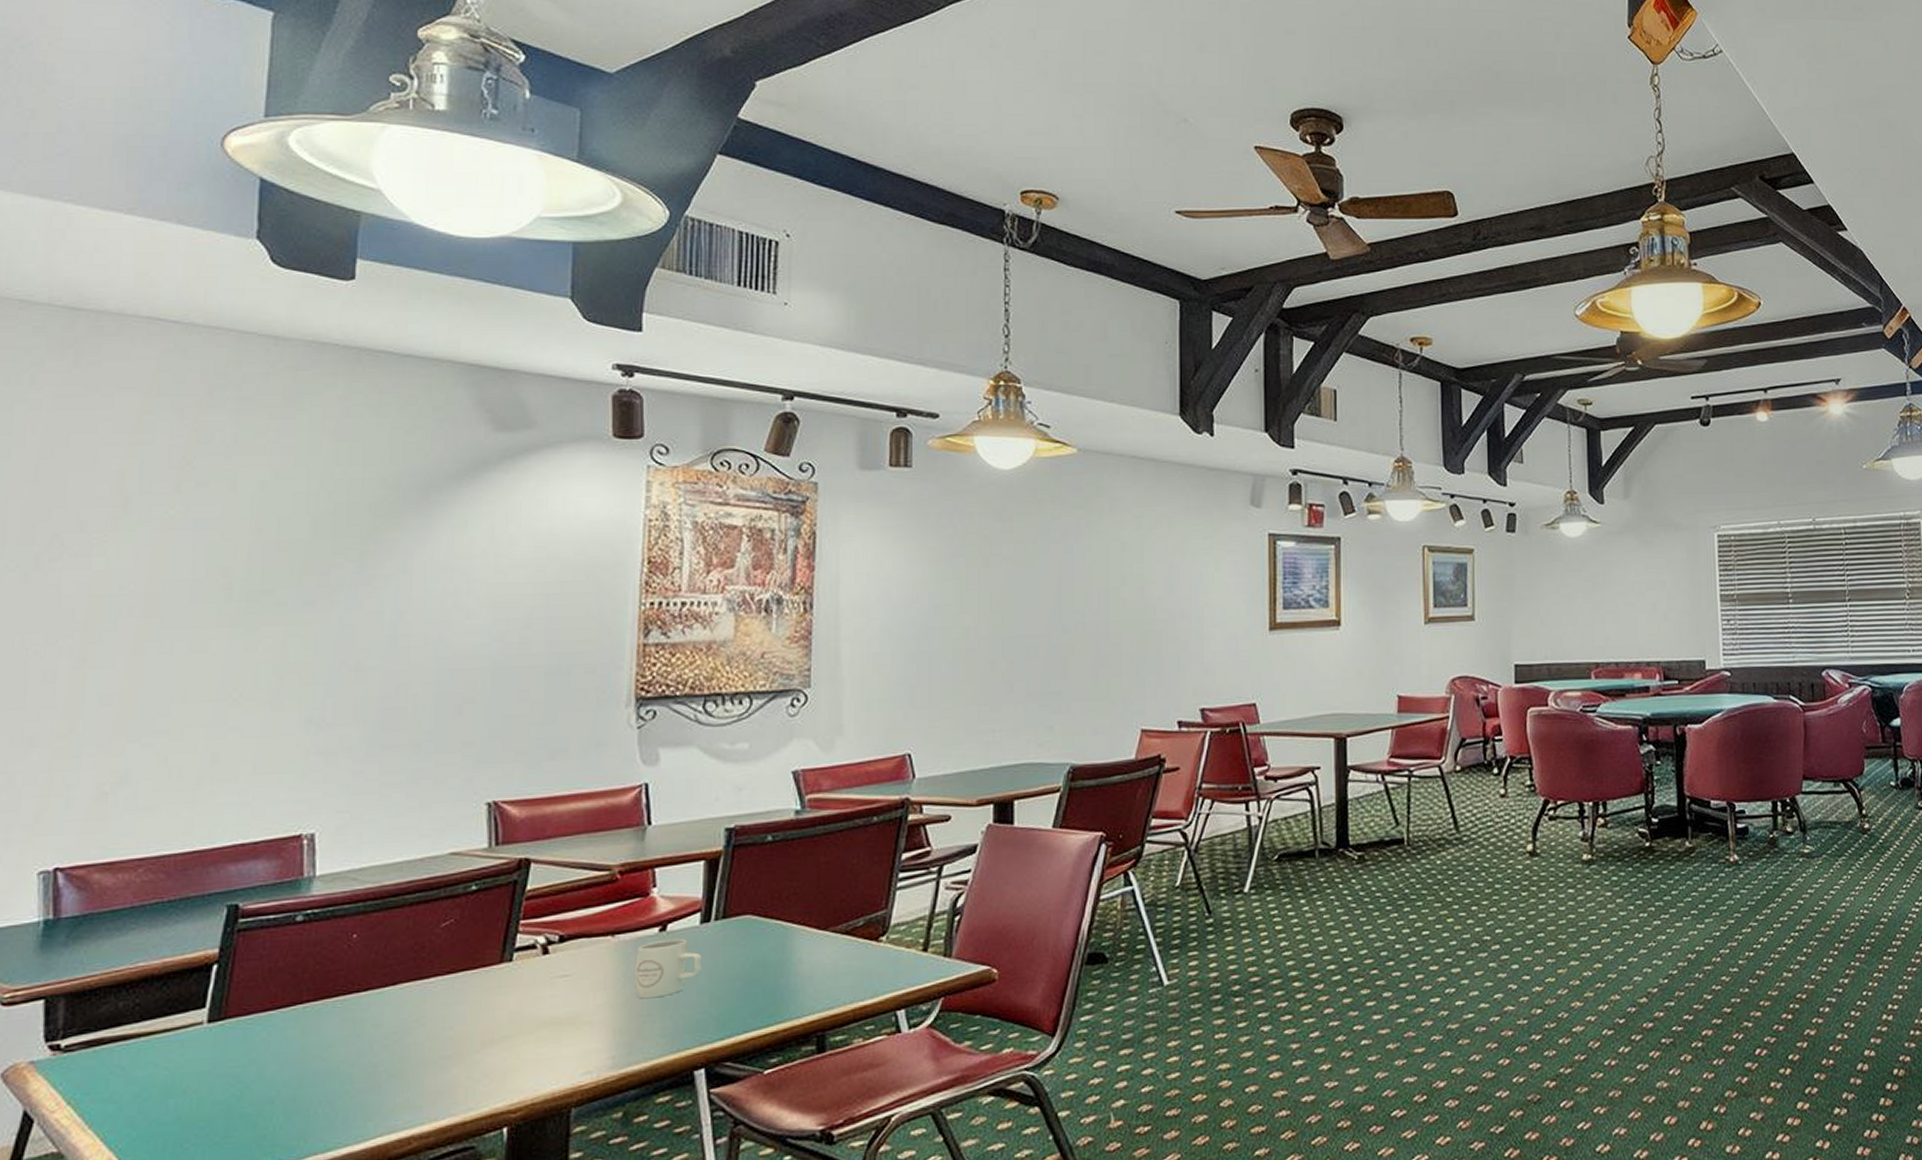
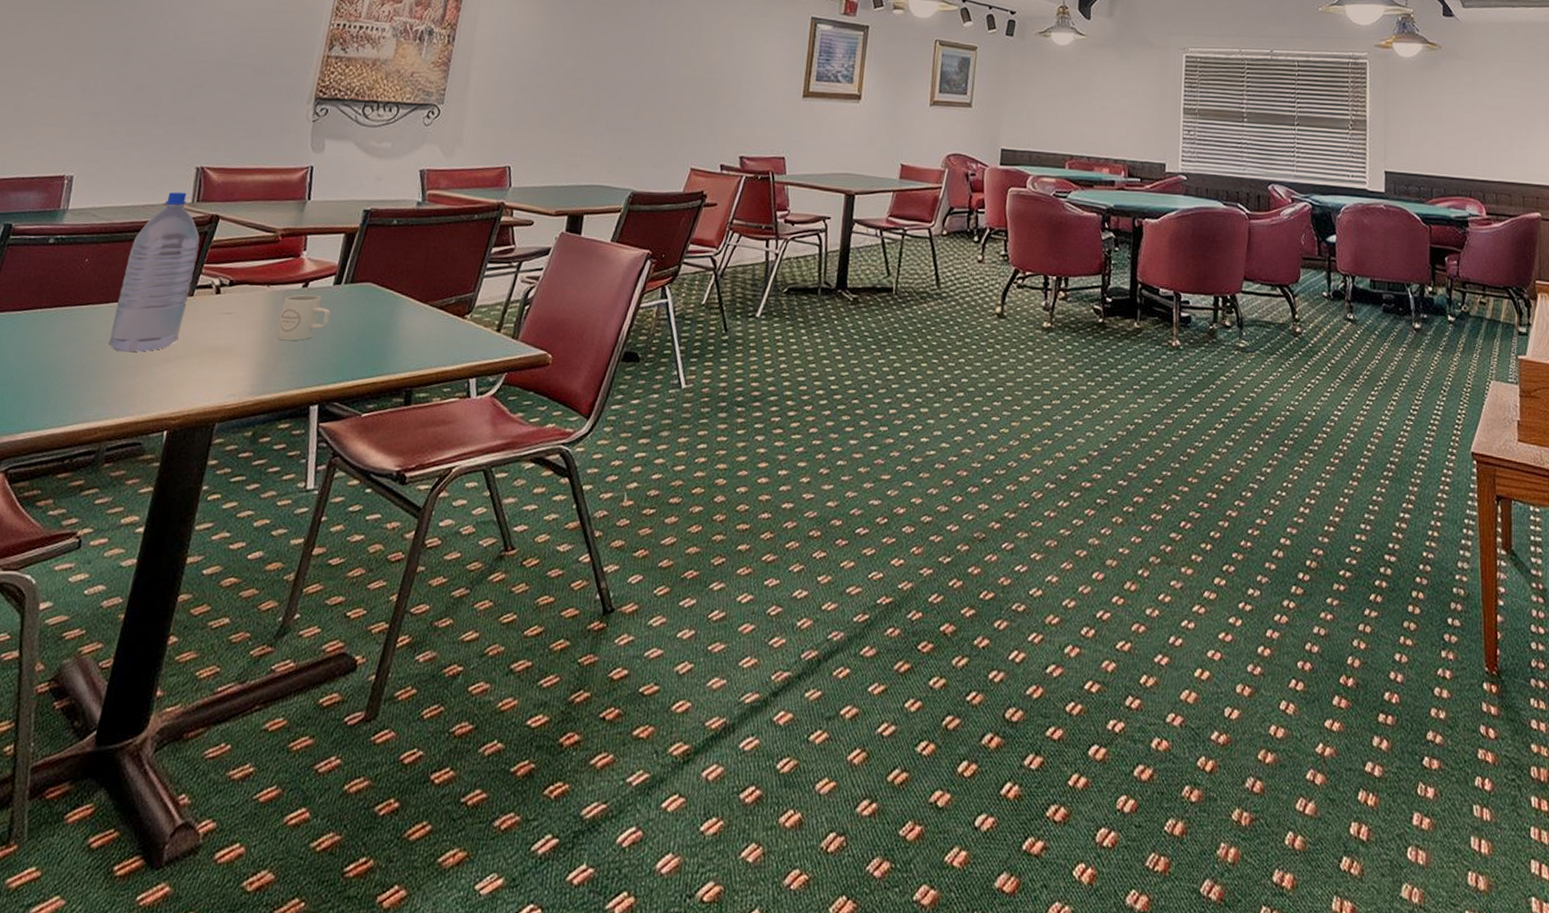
water bottle: none [405,835,510,1042] -> present [107,191,200,353]

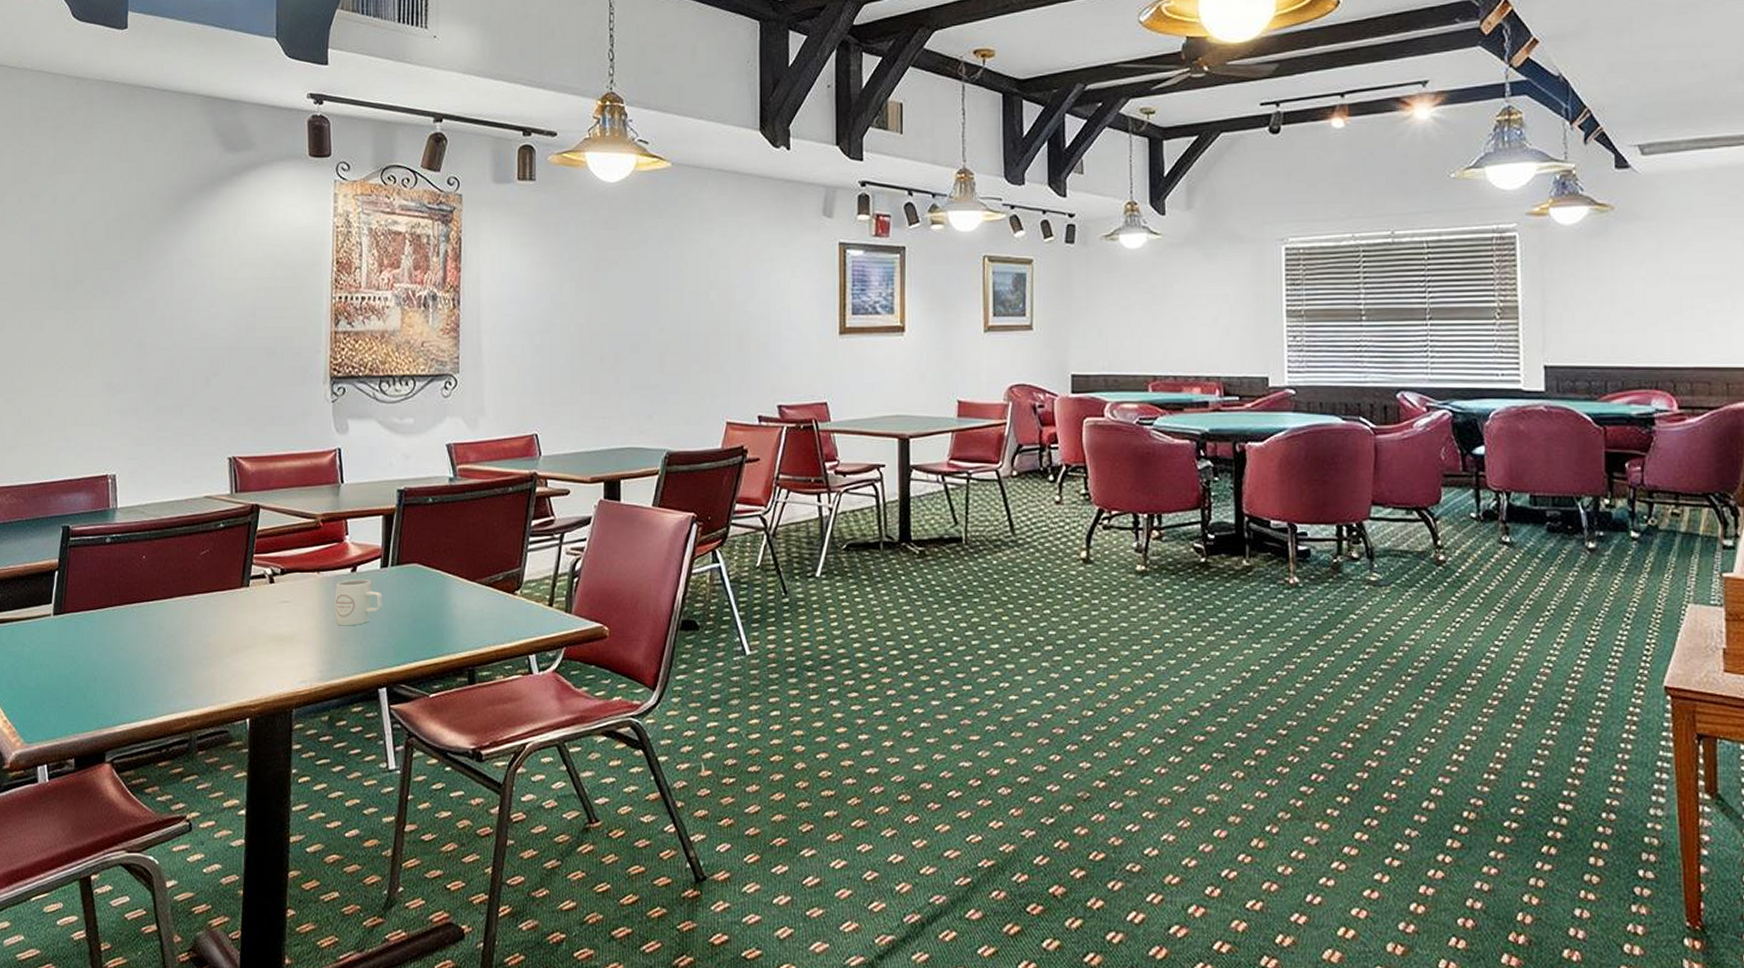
water bottle: present [107,191,200,353] -> none [179,483,246,645]

